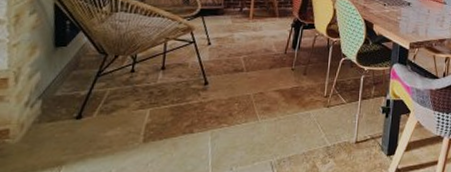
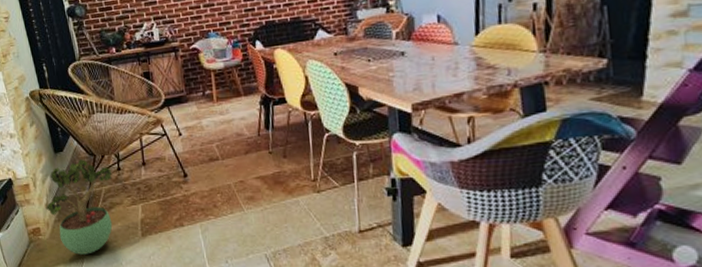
potted plant: none [24,56,124,161] -> present [45,158,113,255]

